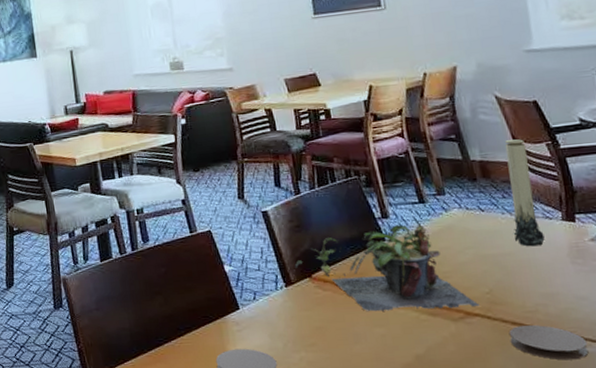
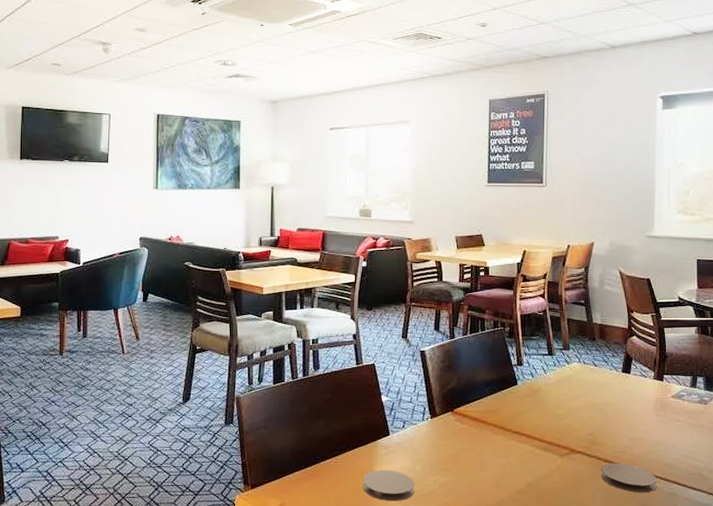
plant: present [295,223,480,312] -> none [441,372,582,446]
candle: present [504,139,545,247] -> none [616,309,639,399]

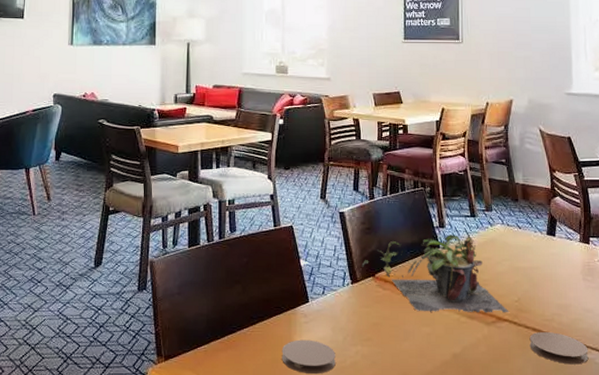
plant: none [441,372,582,446] -> present [362,235,509,313]

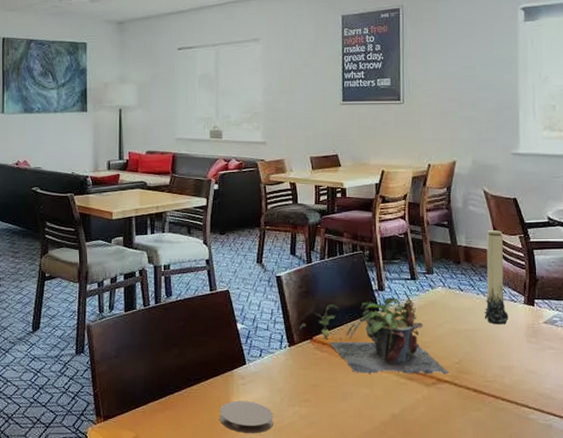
coaster: present [529,331,589,365] -> none [470,392,531,425]
candle: none [541,168,565,263] -> present [484,230,508,325]

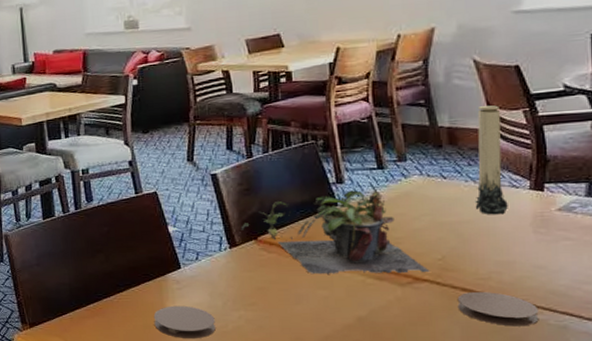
coaster: none [470,392,531,425] -> present [457,291,539,326]

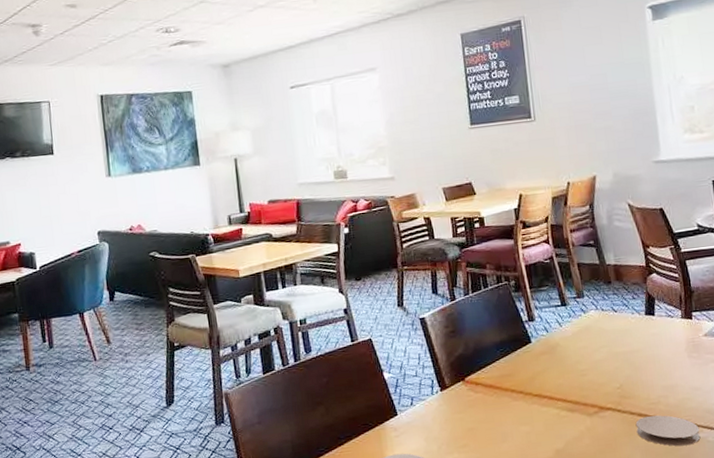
plant: present [241,189,430,275] -> none [449,325,612,411]
candle: present [475,105,508,215] -> none [635,244,667,343]

